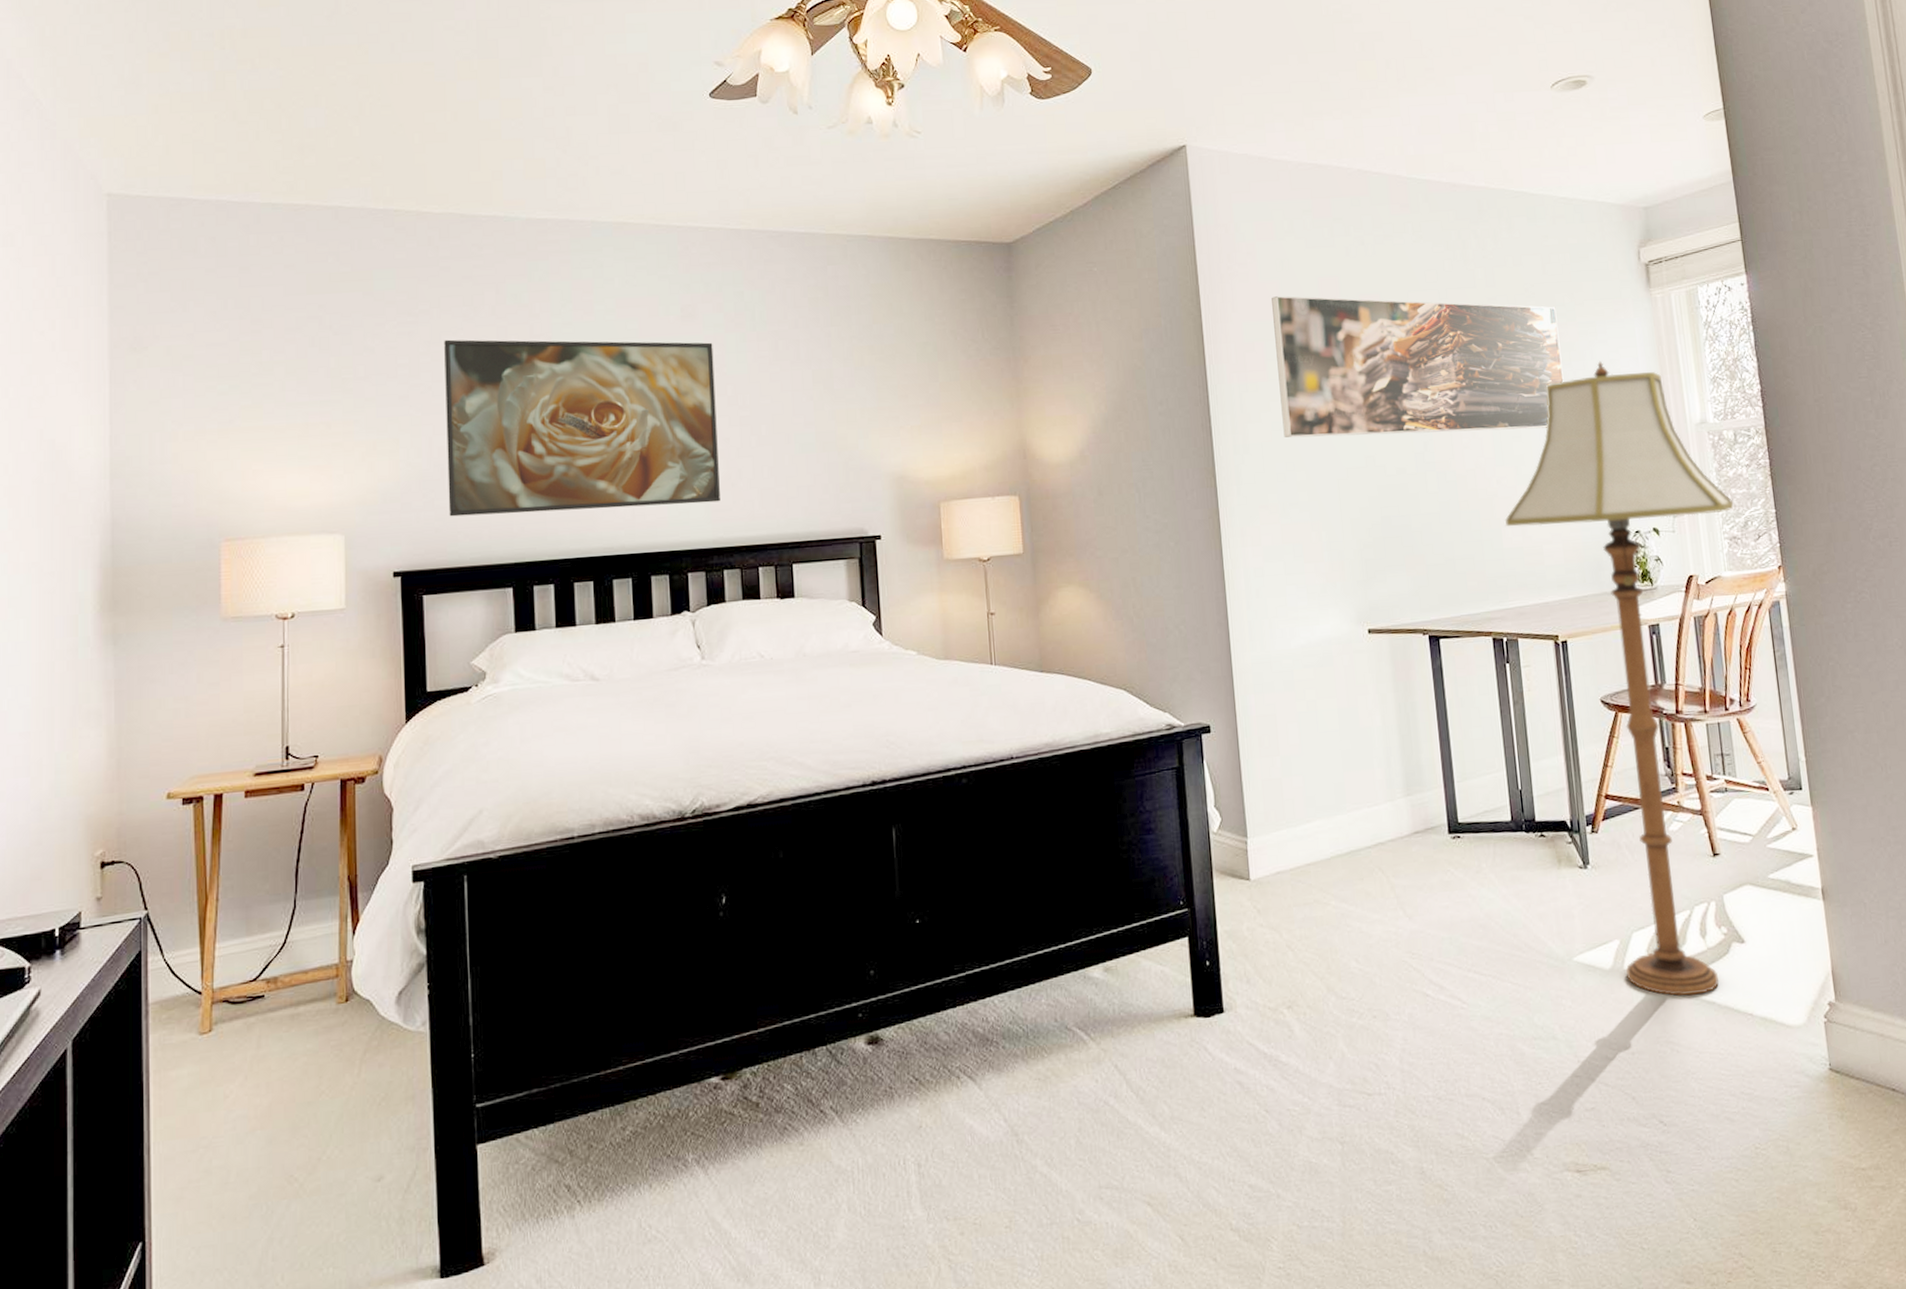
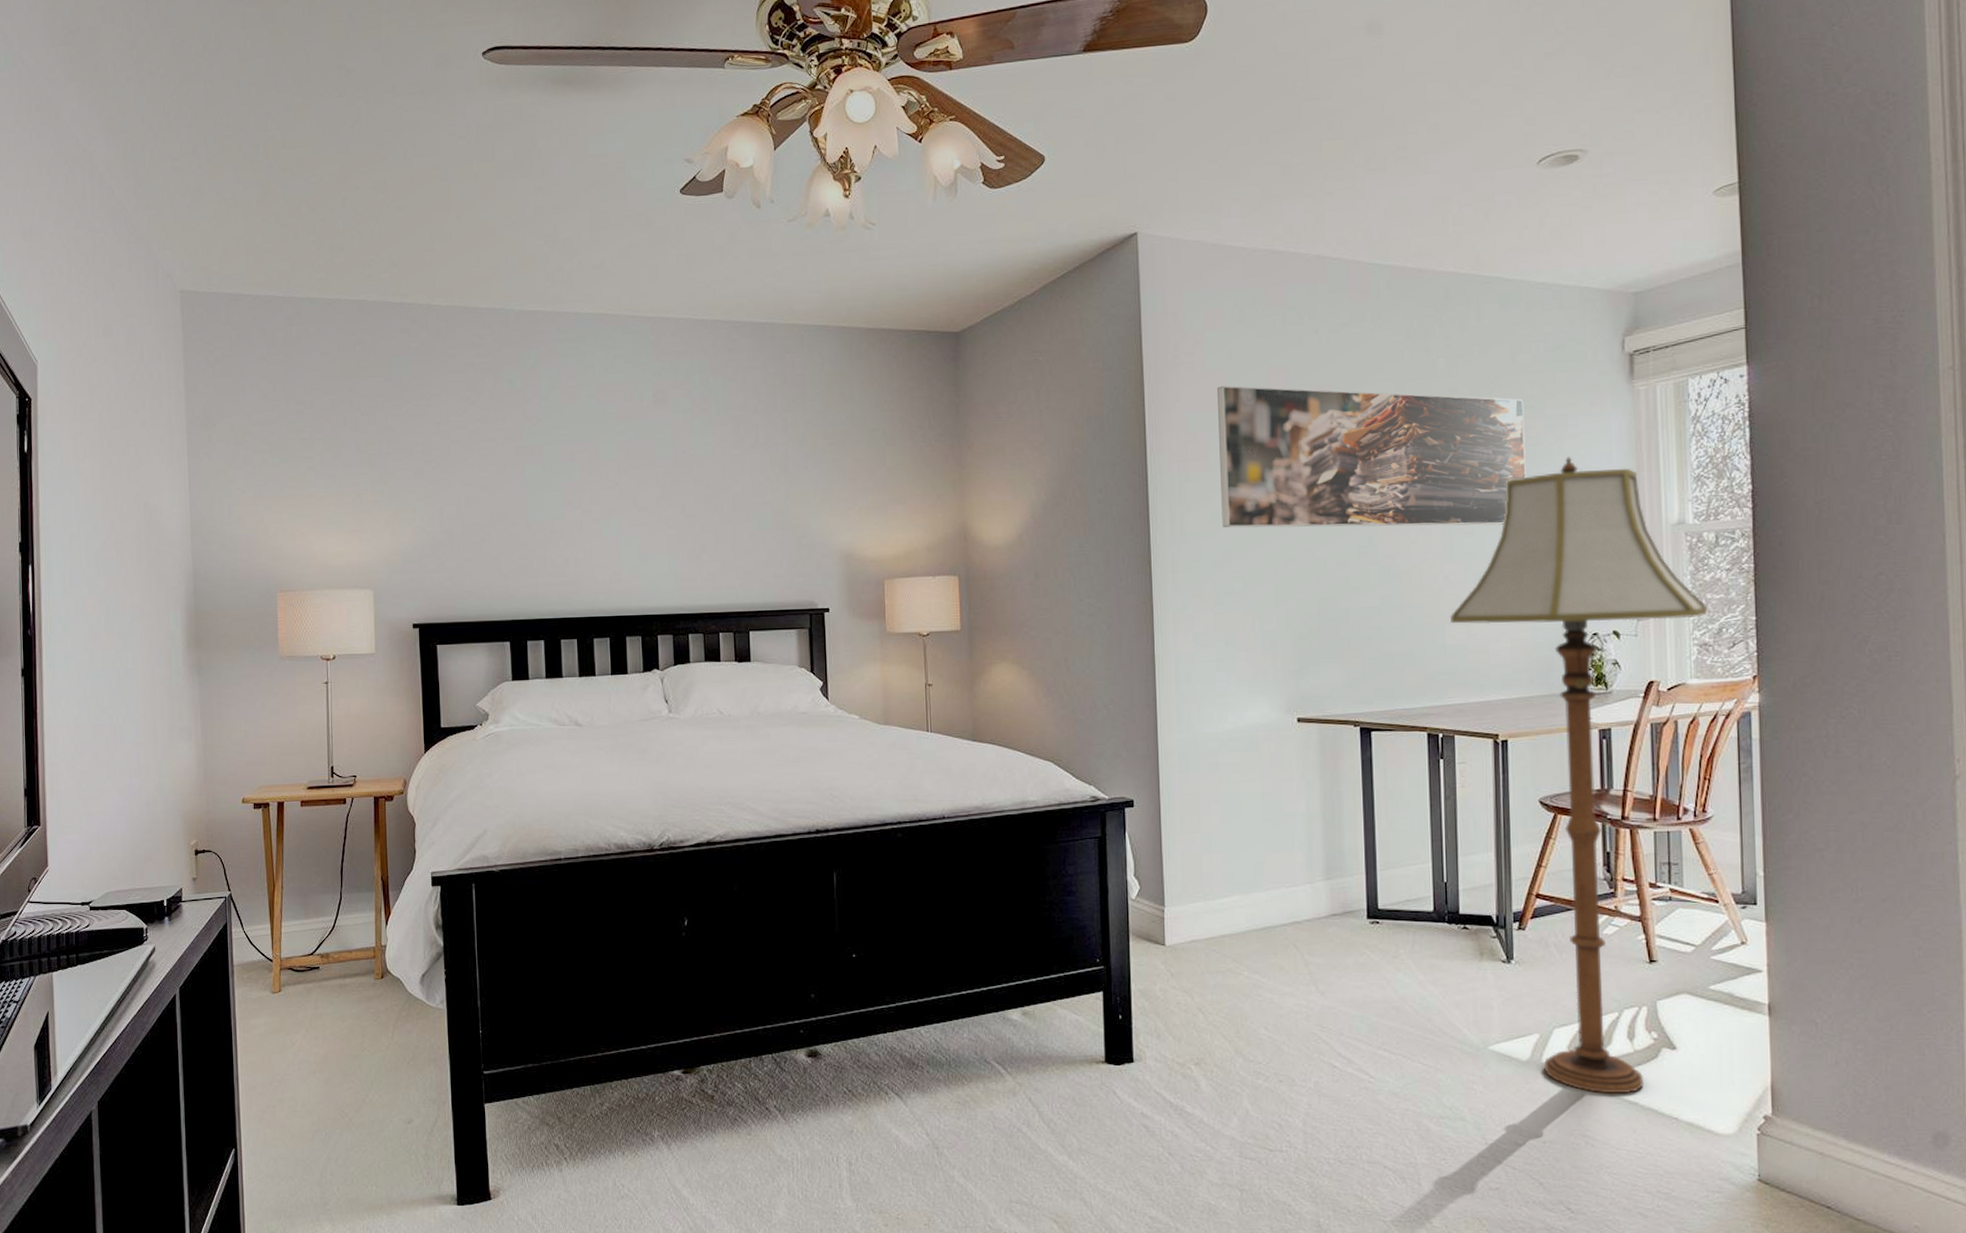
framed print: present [444,339,720,517] -> none [451,420,686,578]

